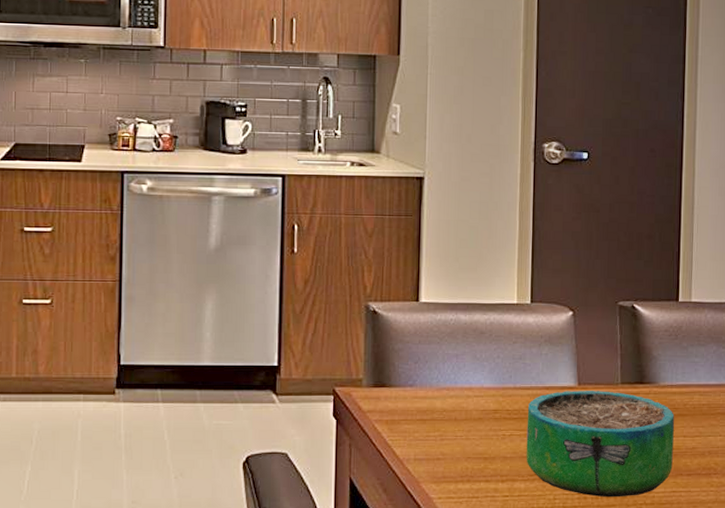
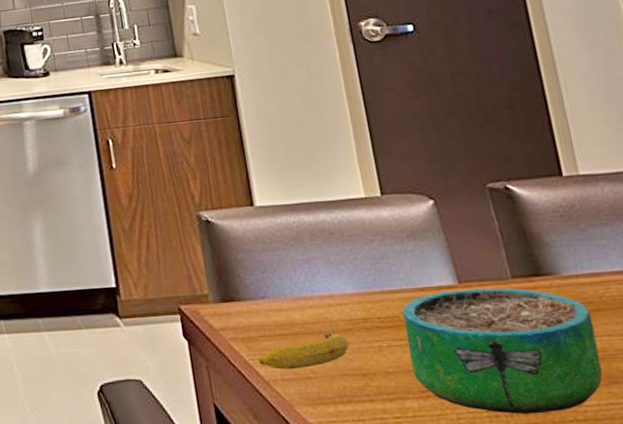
banana: none [397,418,478,450] -> present [258,330,349,370]

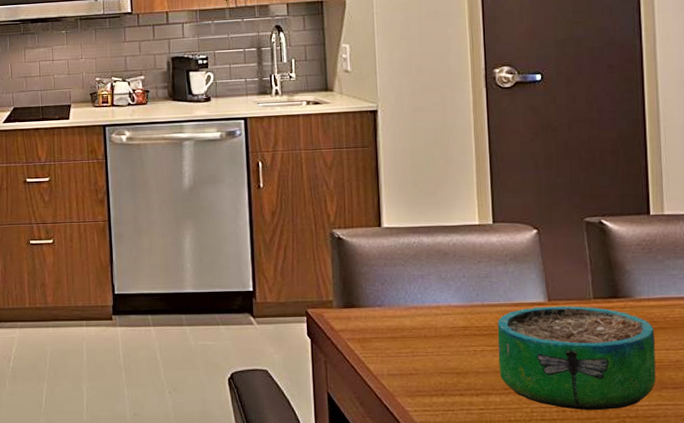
banana: present [258,330,349,370] -> none [370,335,448,366]

